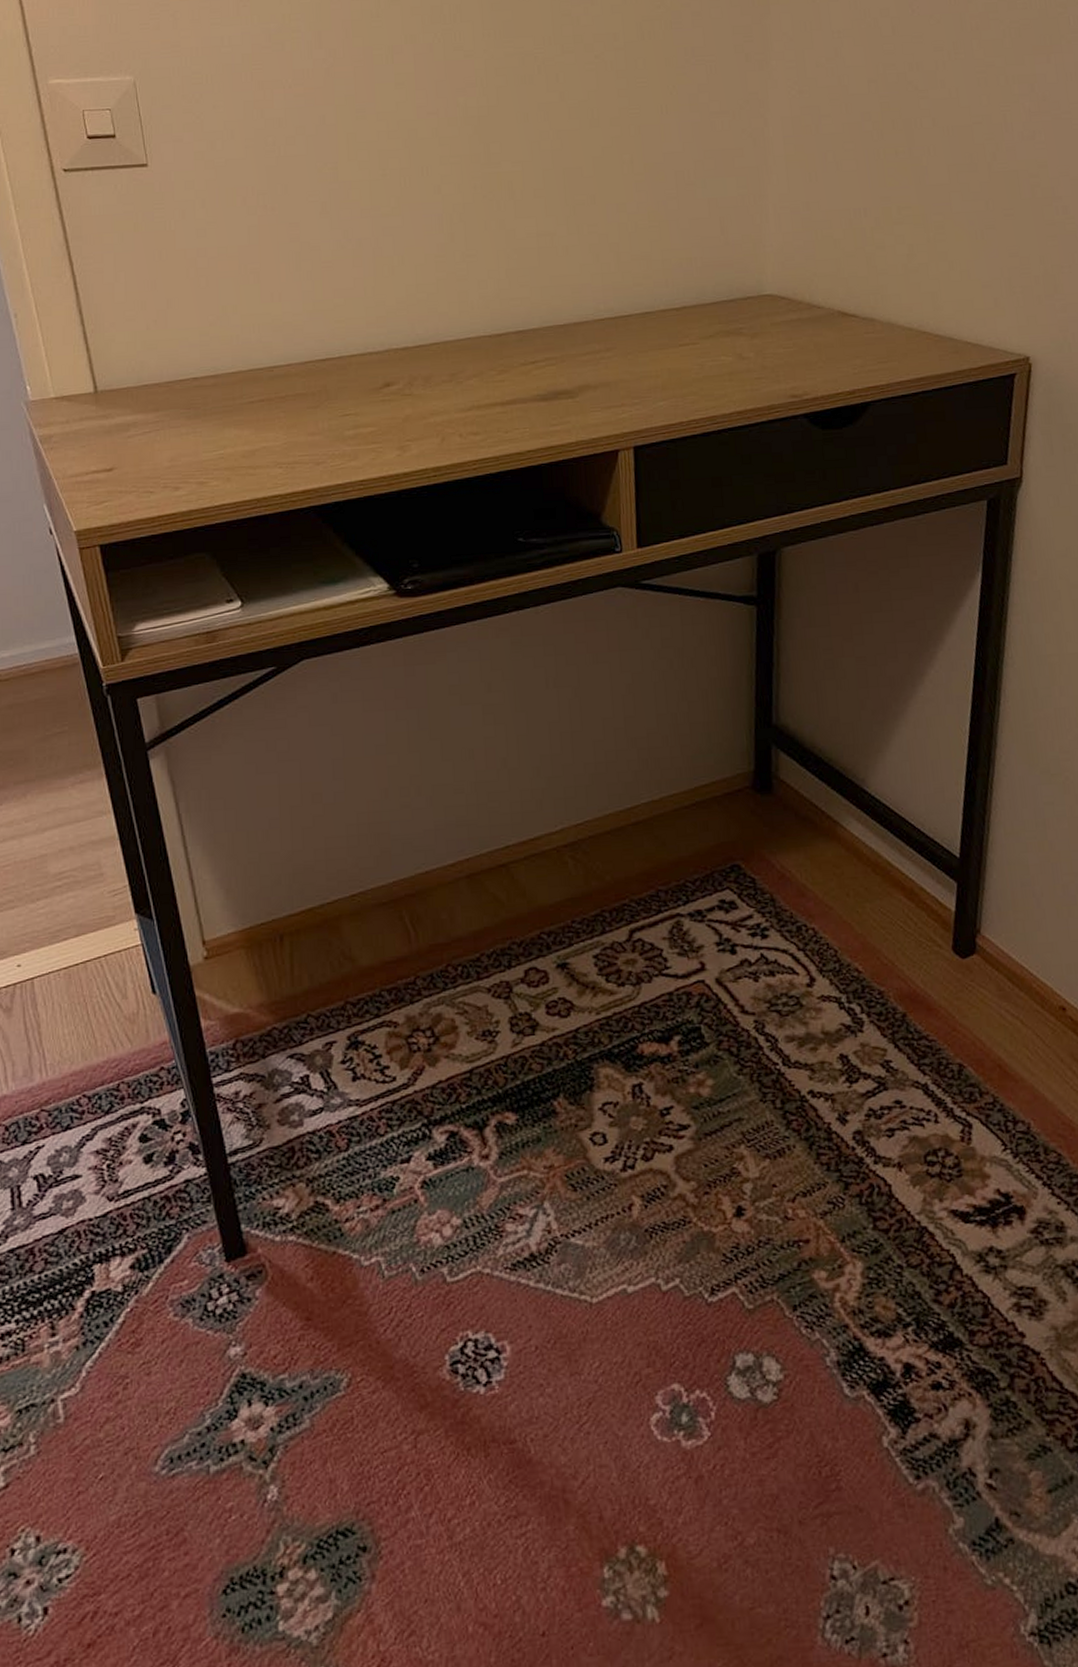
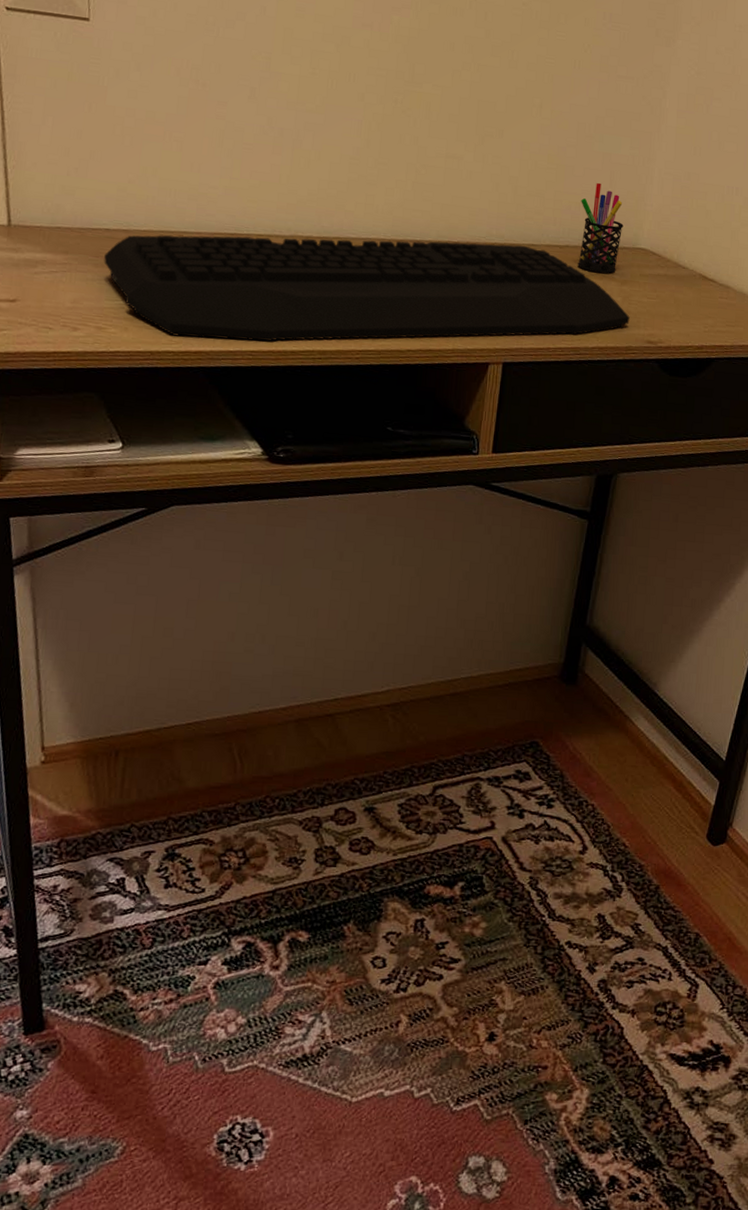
keyboard: none [196,315,768,478] -> present [104,235,630,342]
pen holder: none [692,232,744,331] -> present [578,182,624,274]

